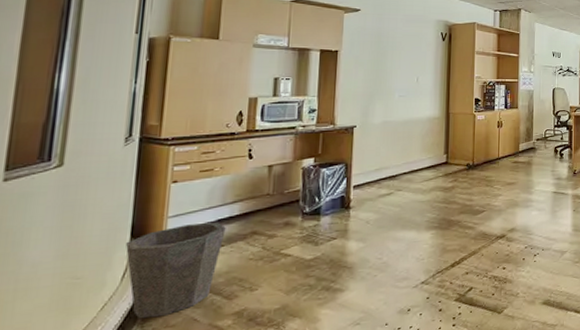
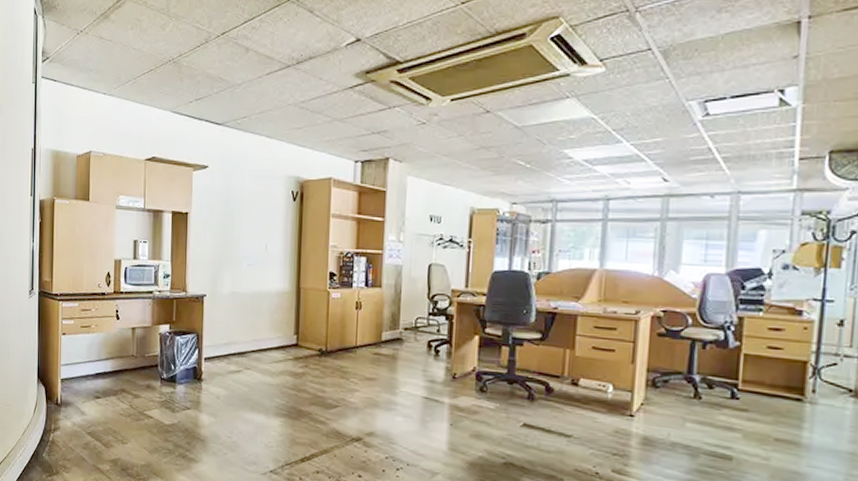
waste bin: present [126,222,226,319] -> none [35,373,102,450]

